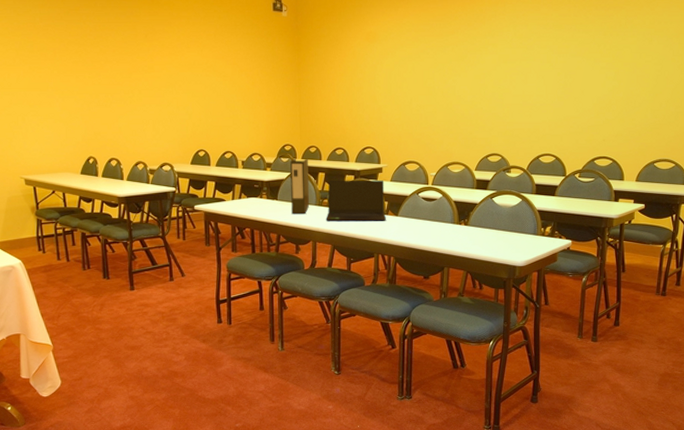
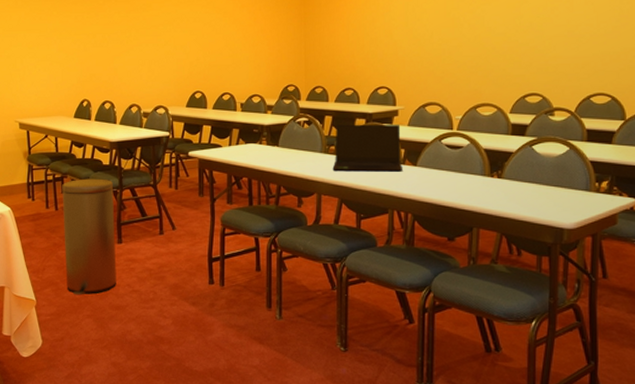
pedal bin: none [73,231,131,339] -> present [62,178,117,295]
binder: present [290,158,309,215] -> none [294,100,314,163]

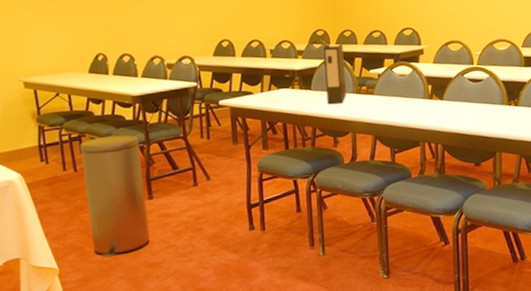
binder: none [294,100,314,163] -> present [323,43,346,105]
laptop: present [332,124,402,172] -> none [365,62,430,110]

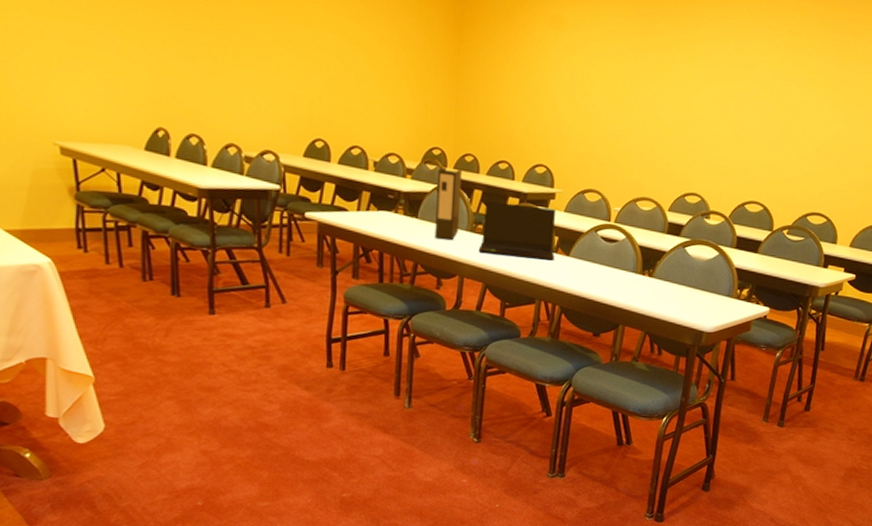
pedal bin: present [80,134,150,258] -> none [129,231,207,373]
laptop: none [365,62,430,110] -> present [478,200,557,261]

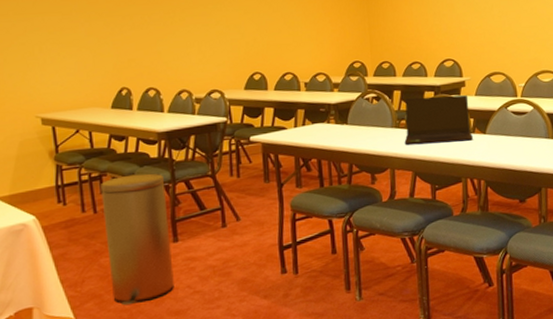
pedal bin: none [129,231,207,373] -> present [101,172,174,306]
binder: present [435,166,462,241] -> none [361,75,384,140]

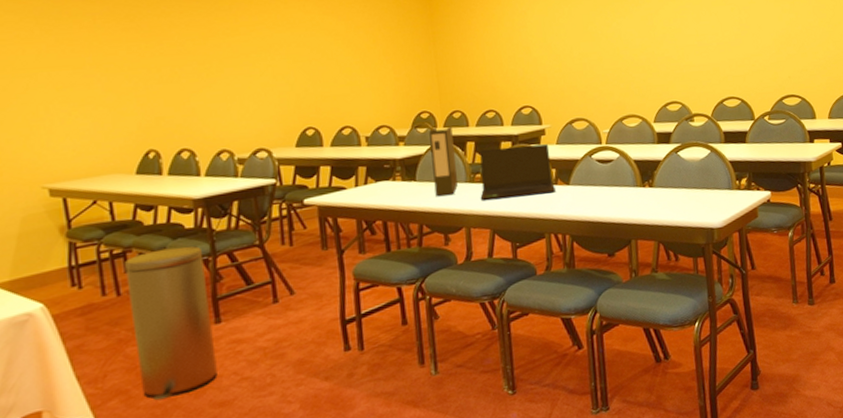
binder: none [361,75,384,140] -> present [429,126,458,197]

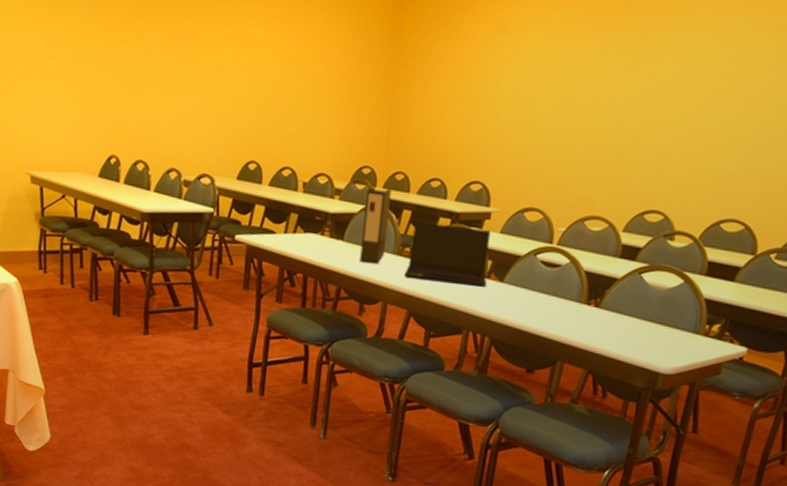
pedal bin: present [125,245,217,401] -> none [80,253,143,389]

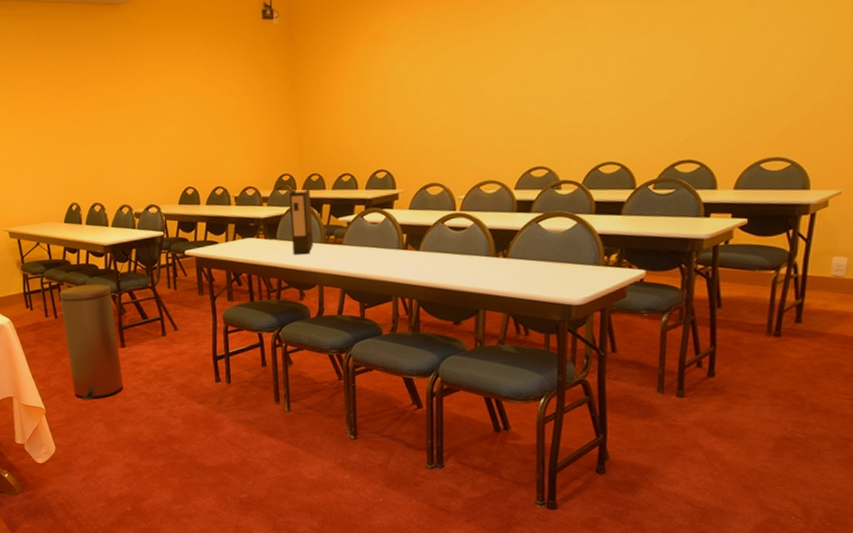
pedal bin: none [80,253,143,389] -> present [59,283,123,401]
laptop: present [404,221,491,287] -> none [333,208,405,261]

